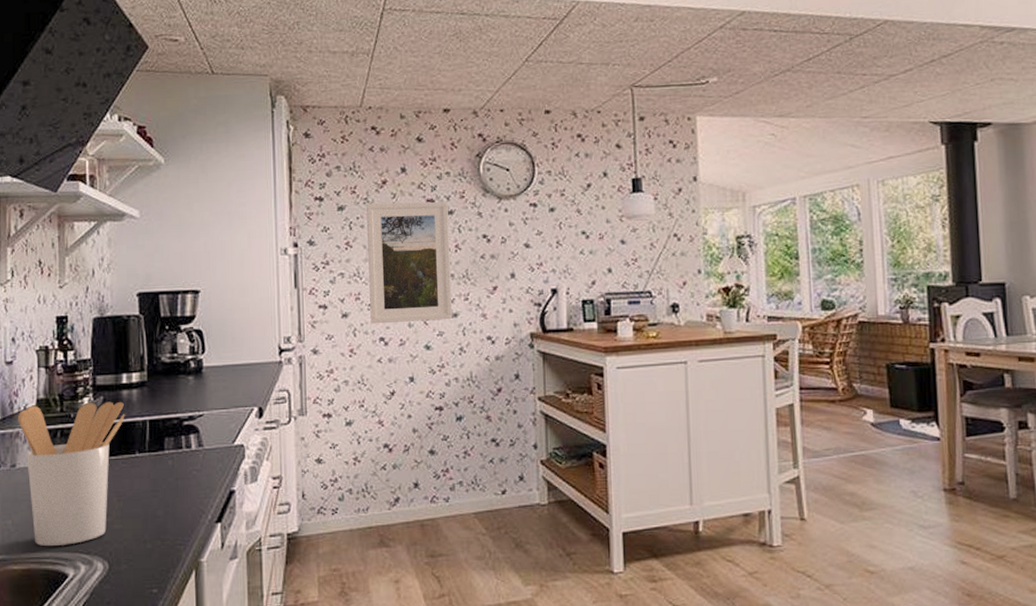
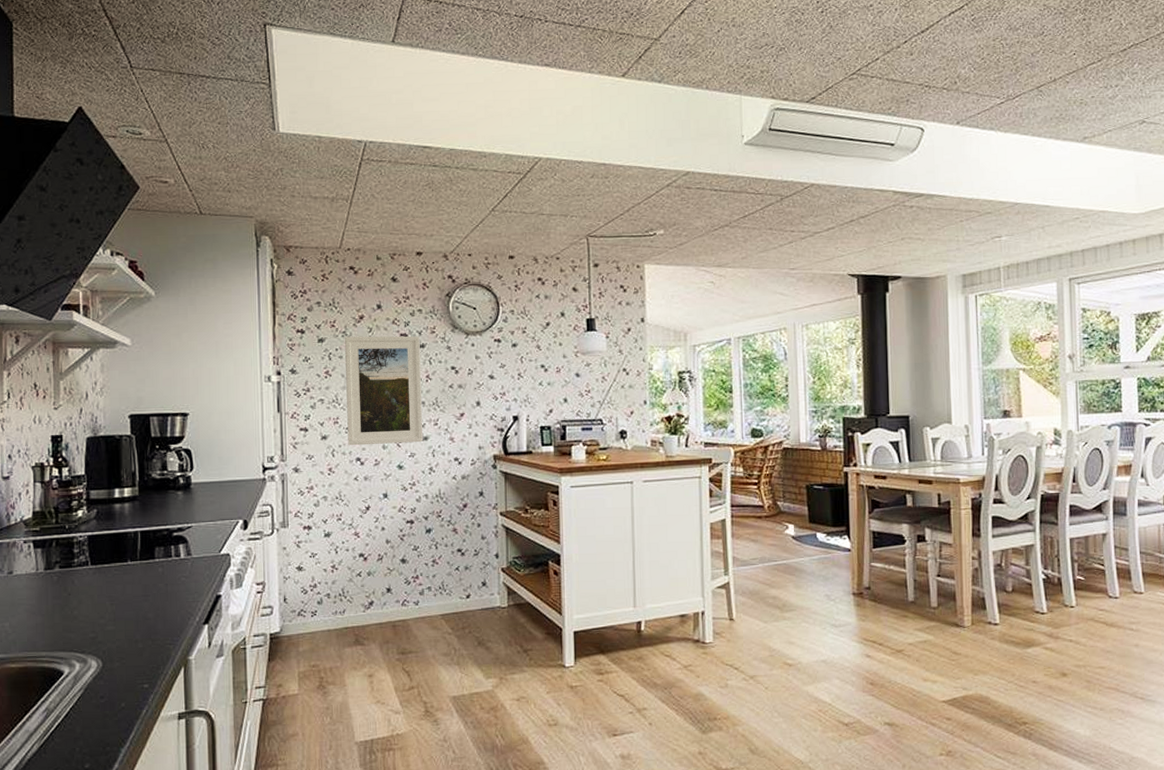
utensil holder: present [18,401,125,547] -> none [15,514,118,647]

